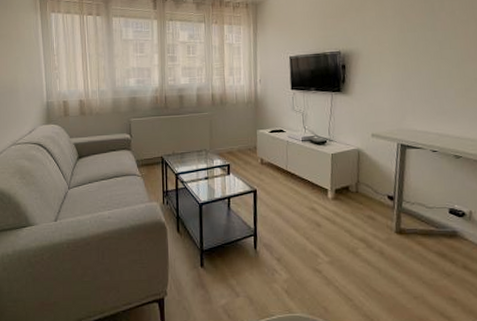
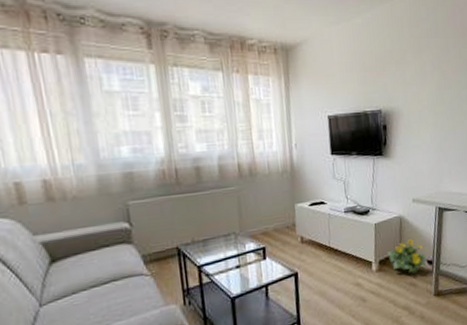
flowering plant: none [344,172,386,207] -> present [387,239,426,274]

